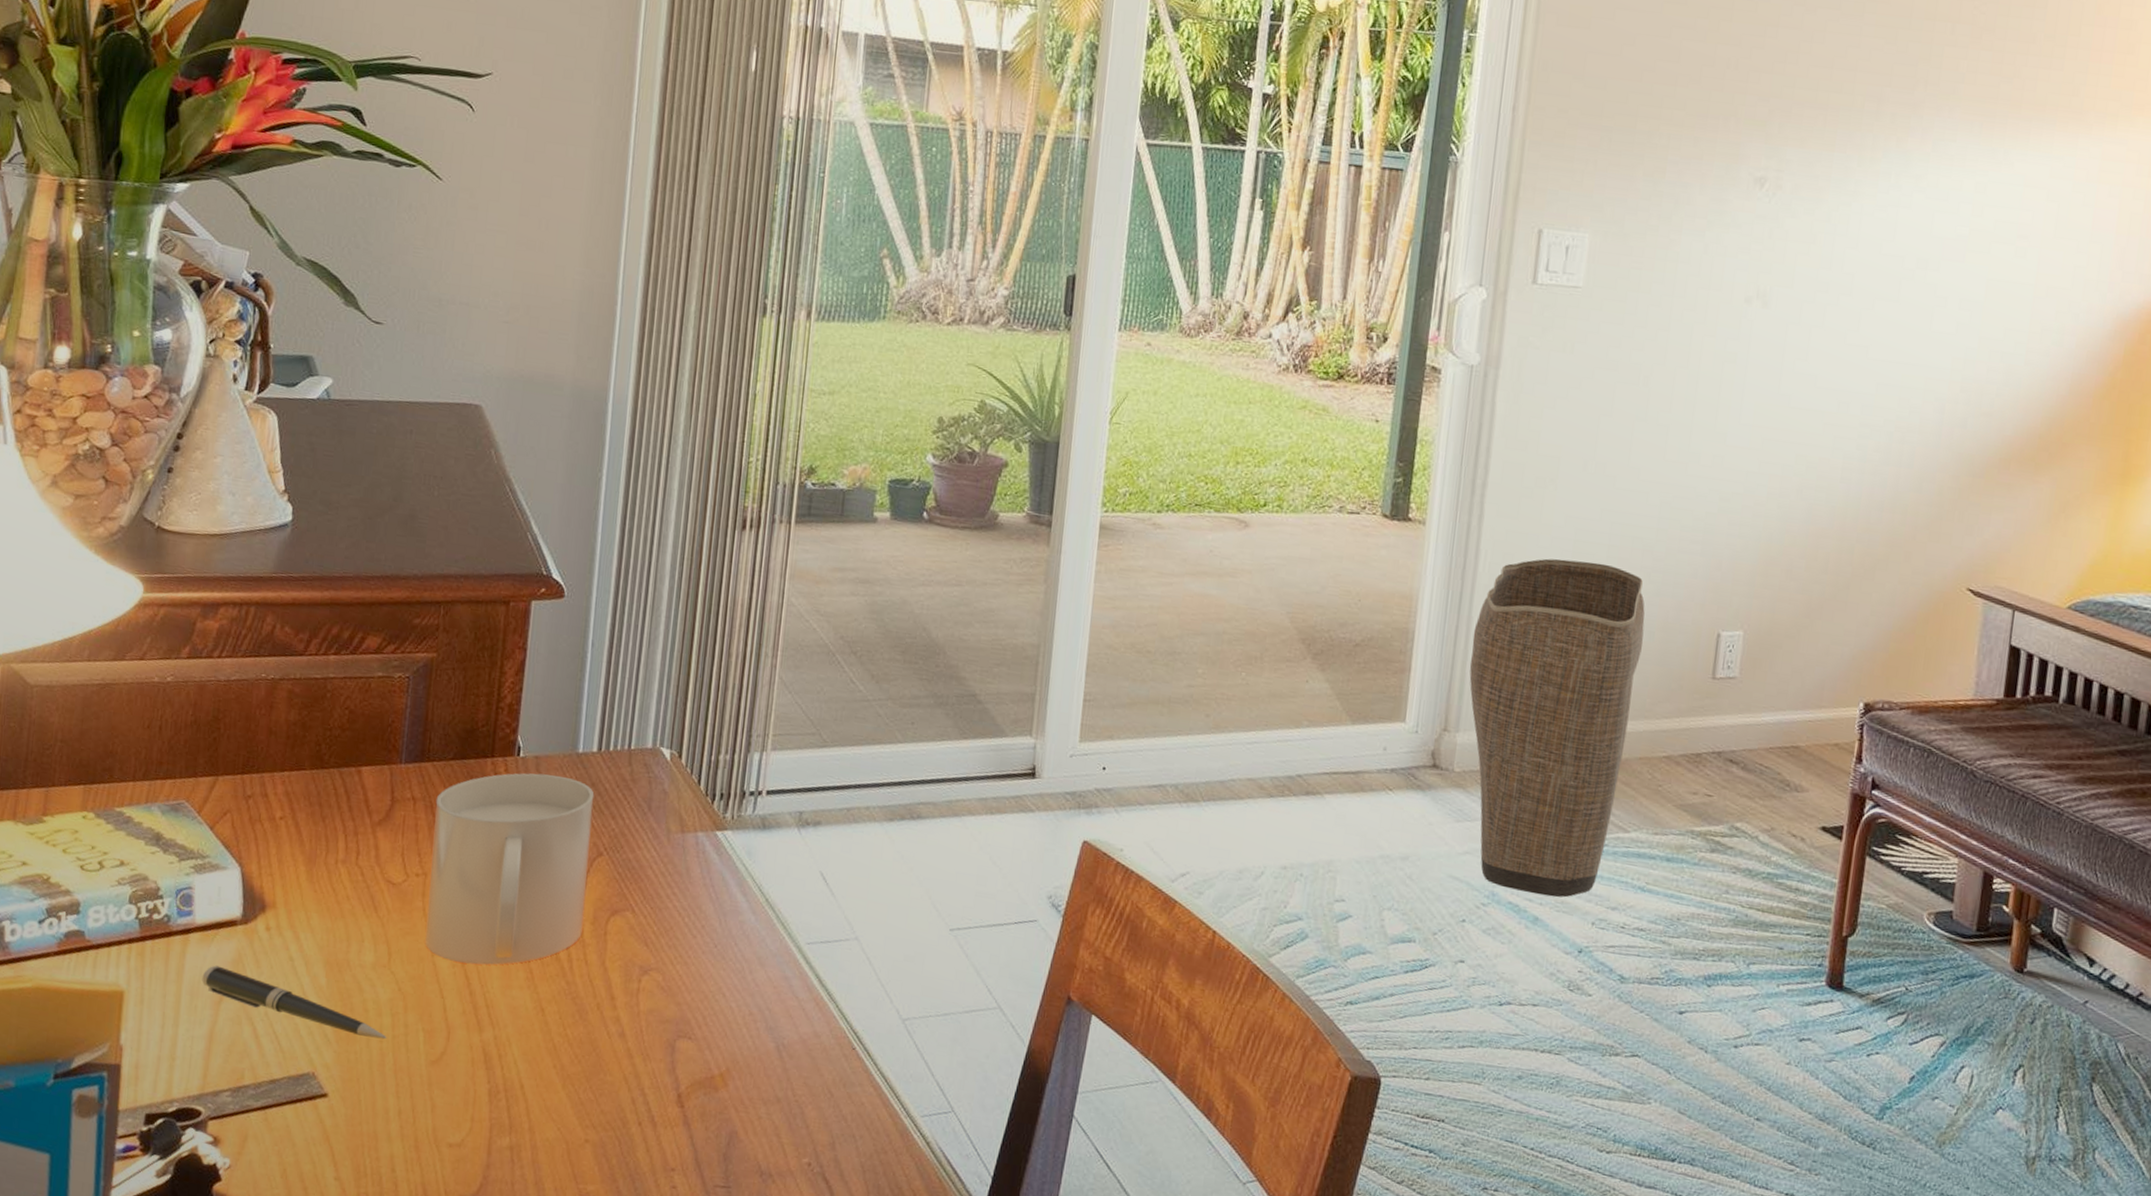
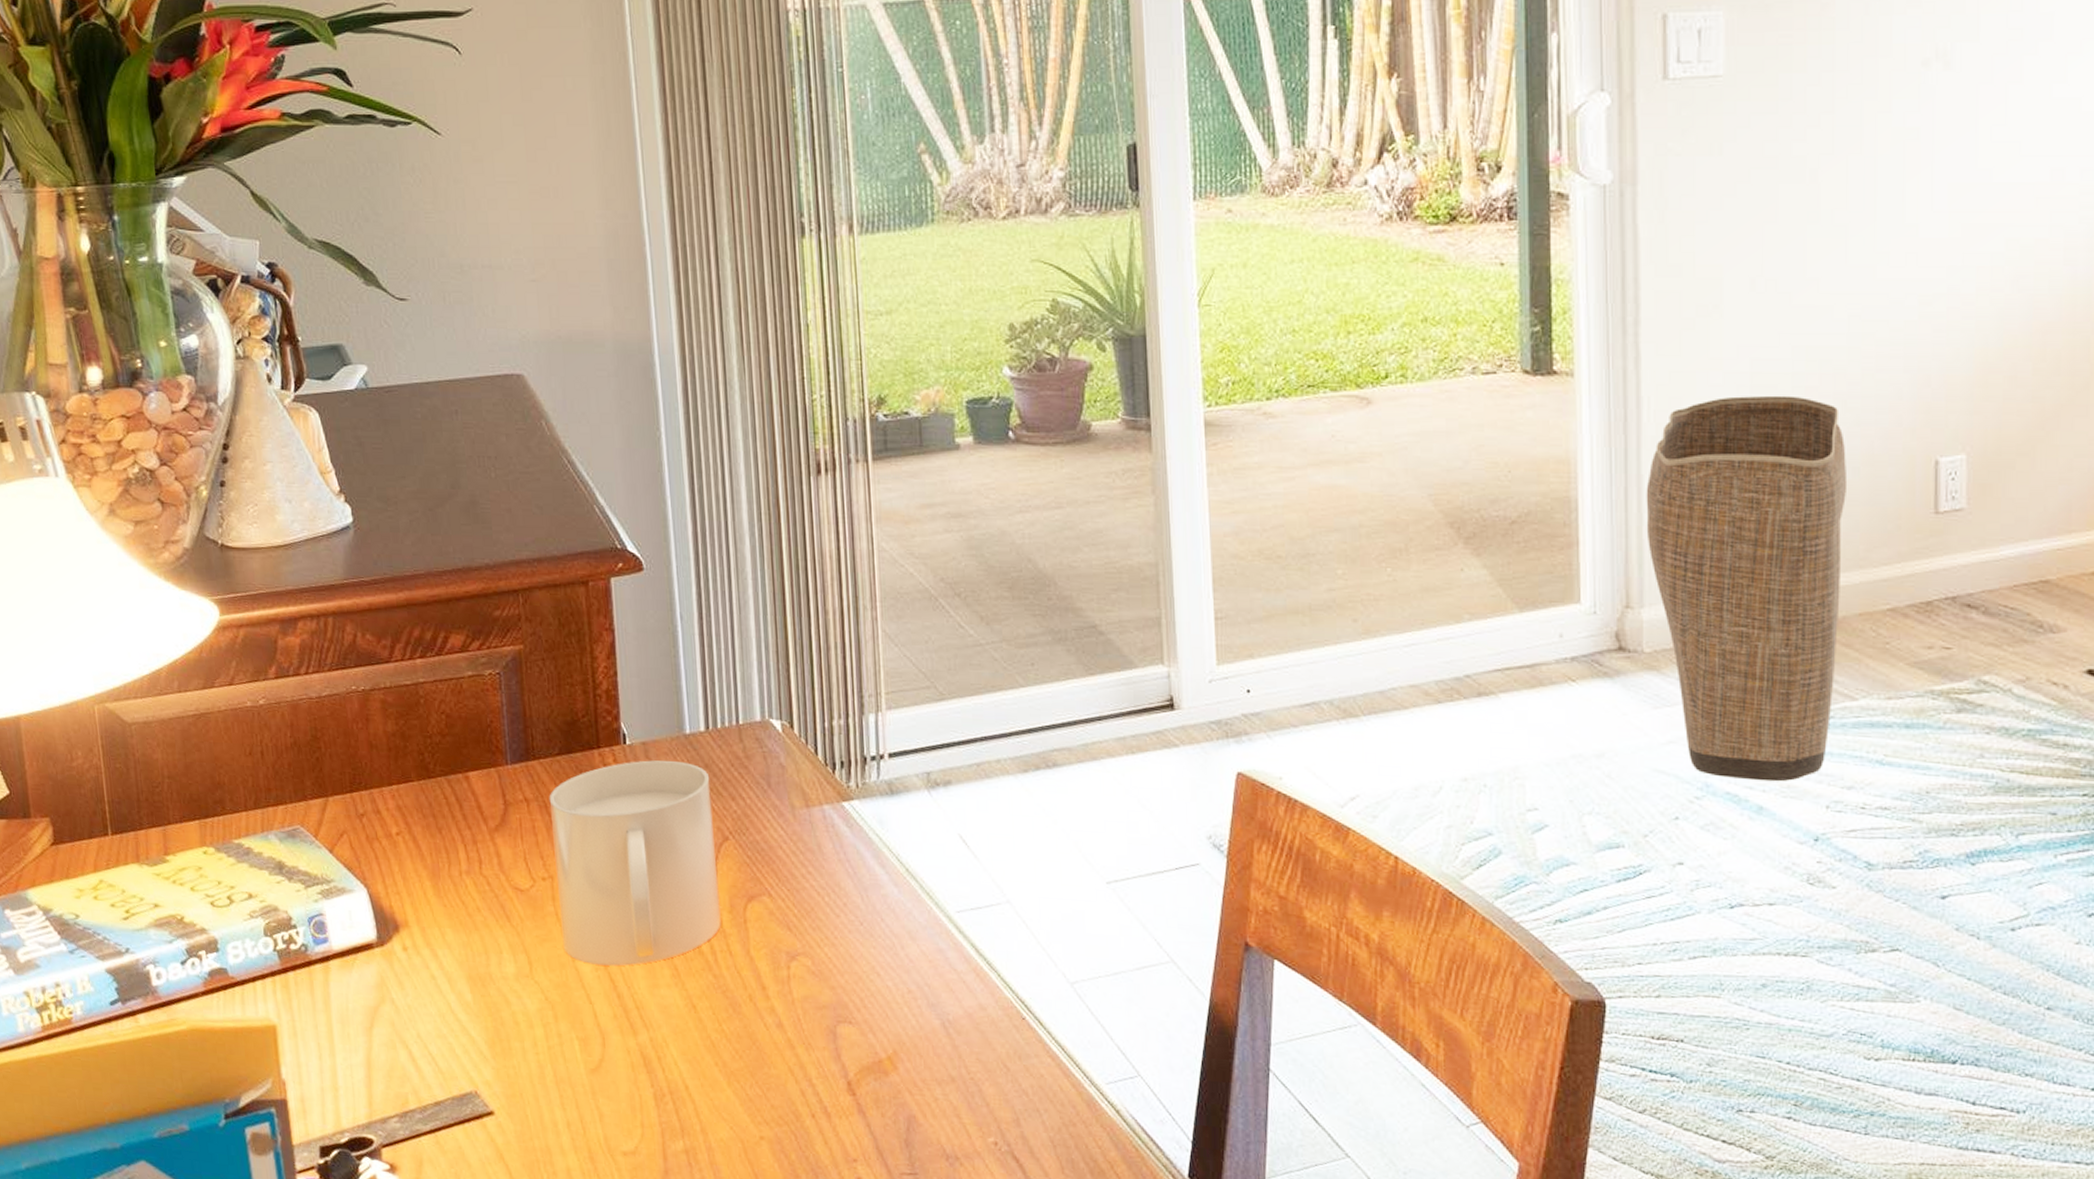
pen: present [202,965,387,1040] -> none [349,991,543,1052]

